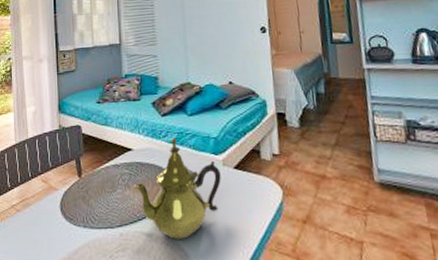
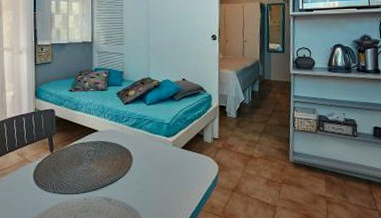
teapot: present [134,138,221,239] -> none [98,123,170,203]

